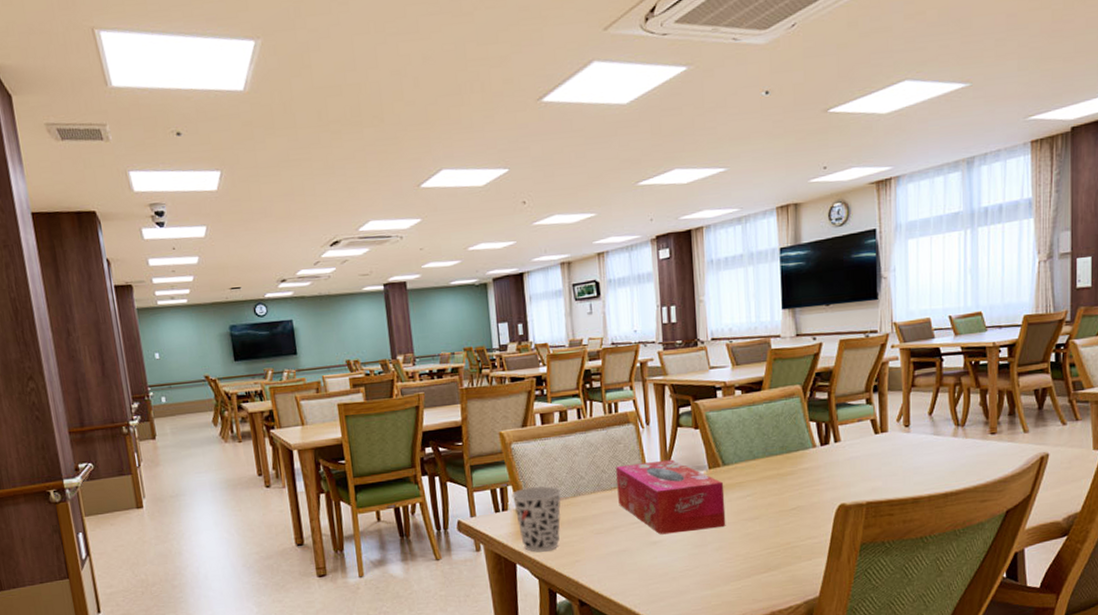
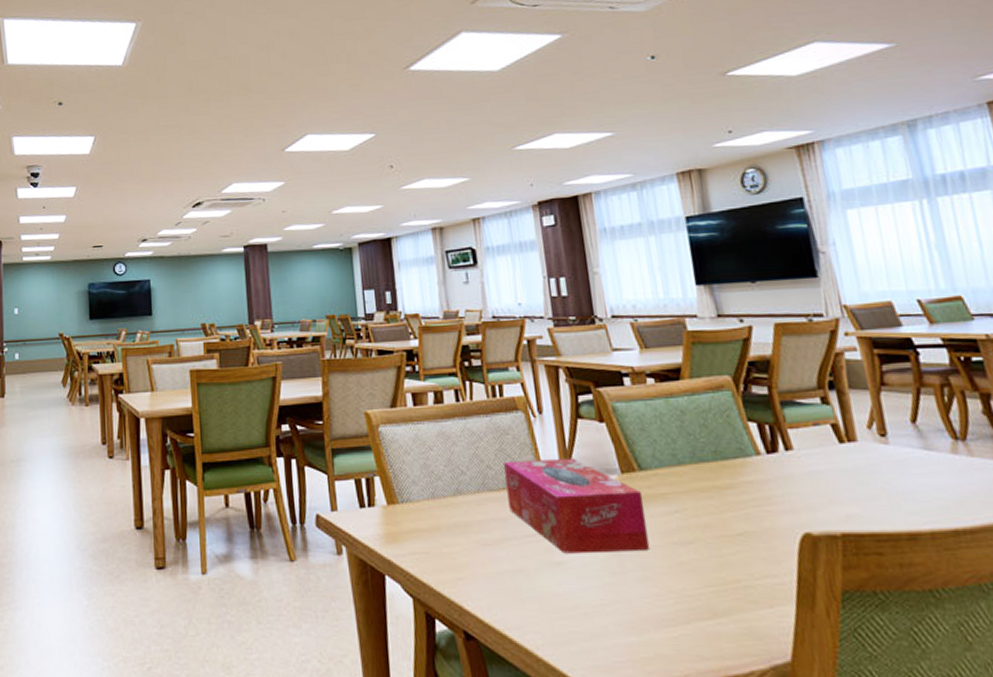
cup: present [511,486,562,552] -> none [379,480,439,563]

